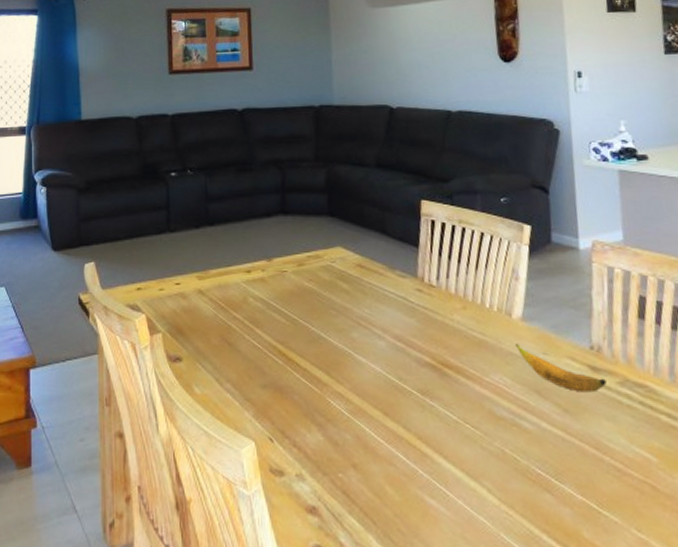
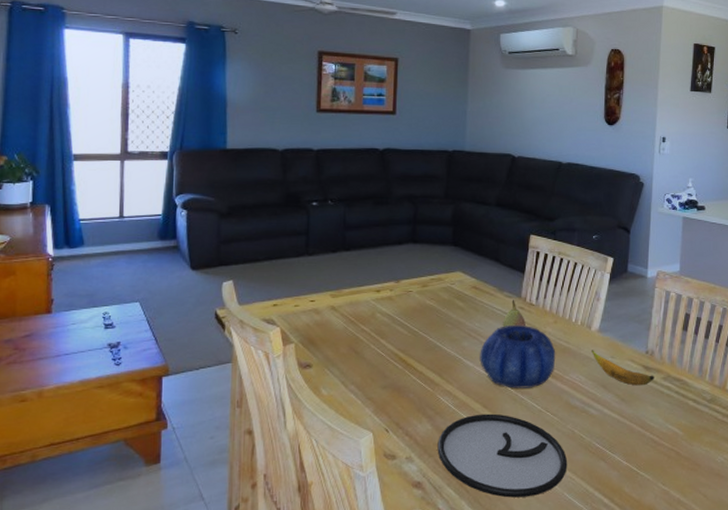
plate: none [332,423,501,536] -> present [437,413,568,498]
decorative bowl: none [373,311,470,392] -> present [479,324,556,388]
fruit: none [397,280,427,315] -> present [502,300,526,328]

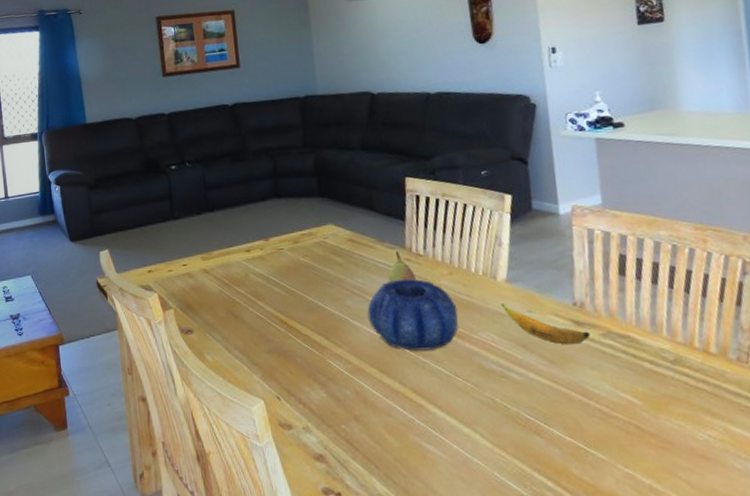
plate: present [437,413,568,498] -> none [335,379,494,476]

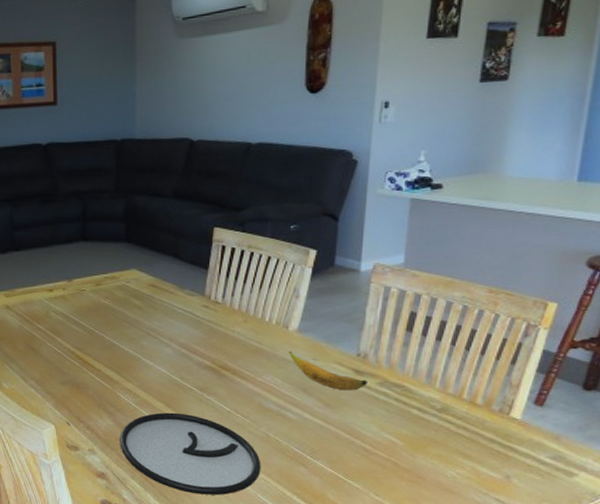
plate: none [335,379,494,476] -> present [120,412,261,495]
decorative bowl: present [367,278,459,351] -> none [160,324,247,389]
fruit: present [388,251,416,283] -> none [184,298,211,327]

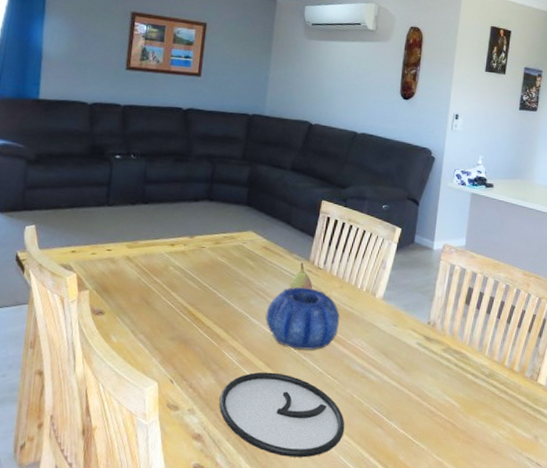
decorative bowl: none [160,324,247,389] -> present [265,286,340,350]
fruit: none [184,298,211,327] -> present [290,262,312,290]
banana: present [289,351,367,391] -> none [375,317,435,356]

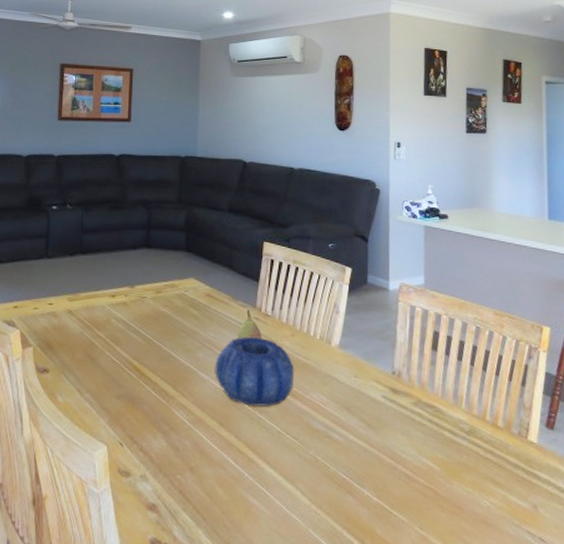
plate: present [219,371,345,458] -> none [172,432,312,531]

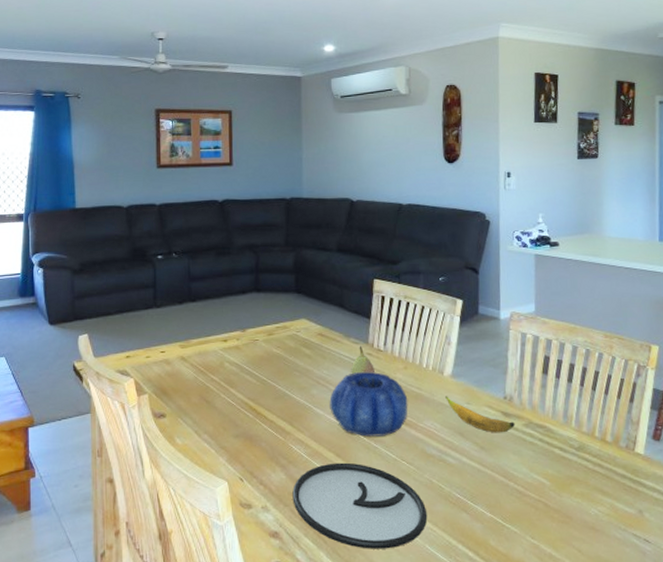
plate: none [172,432,312,531] -> present [292,462,428,549]
banana: none [333,367,403,411] -> present [445,396,515,433]

